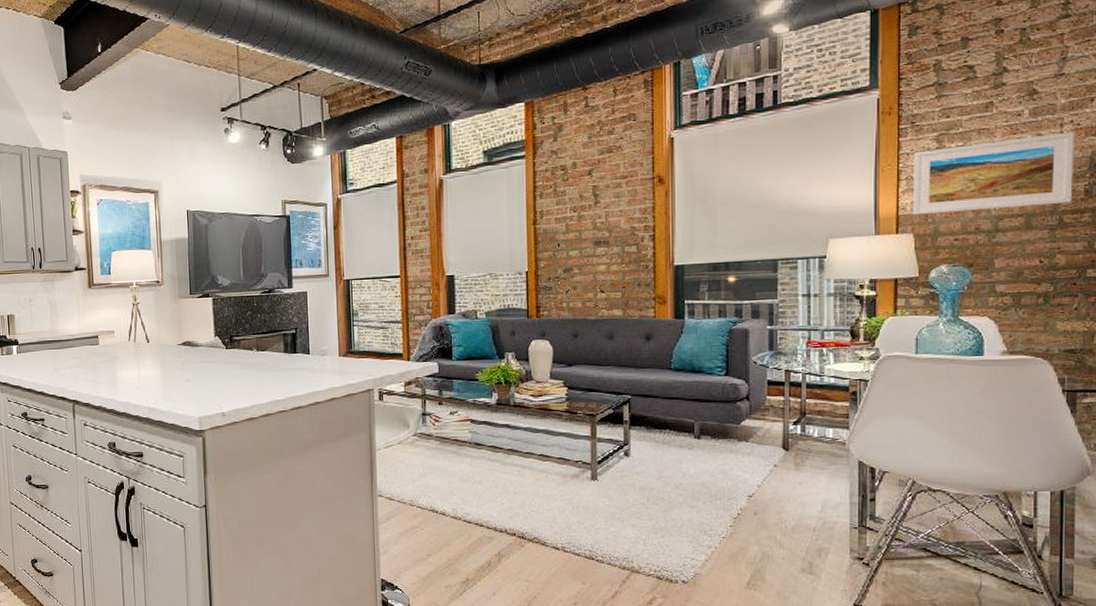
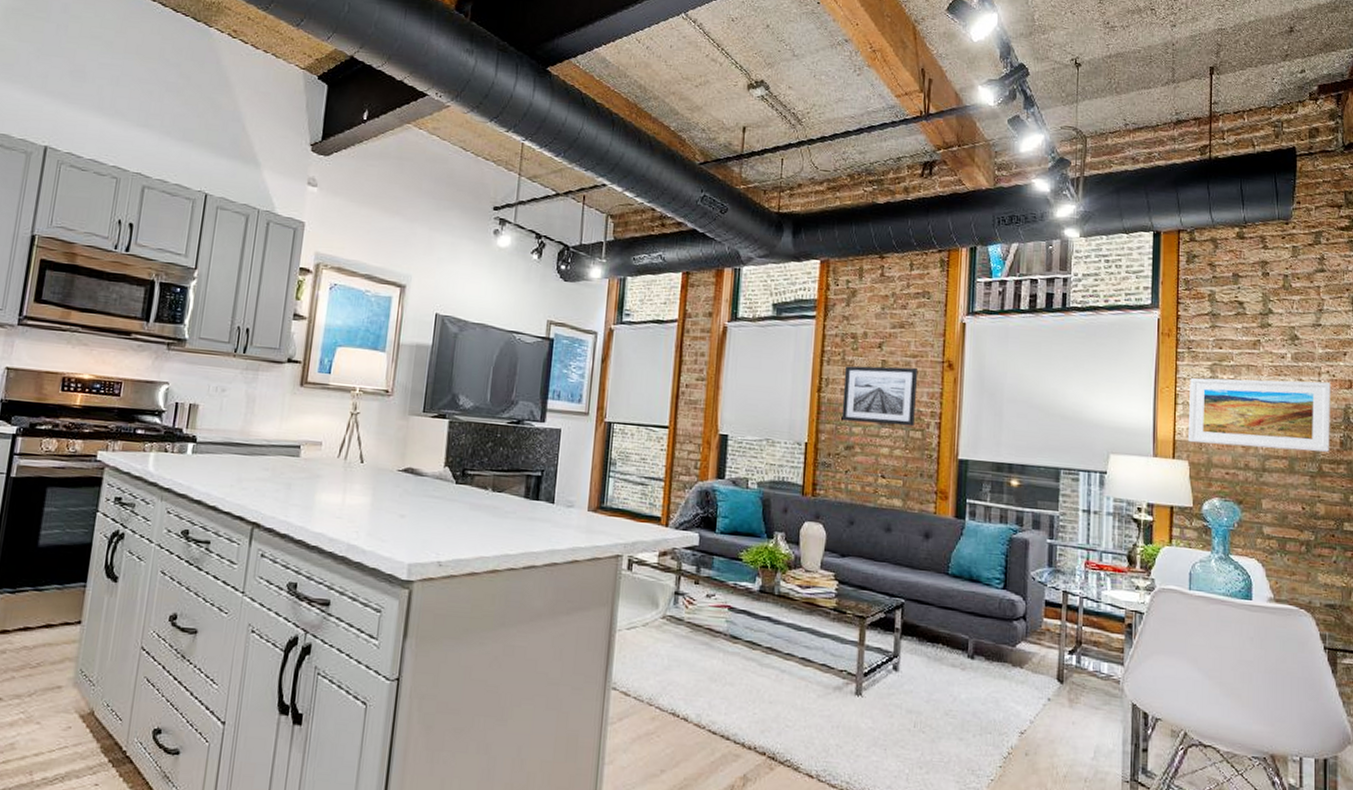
wall art: none [557,188,630,247] -> present [841,365,919,427]

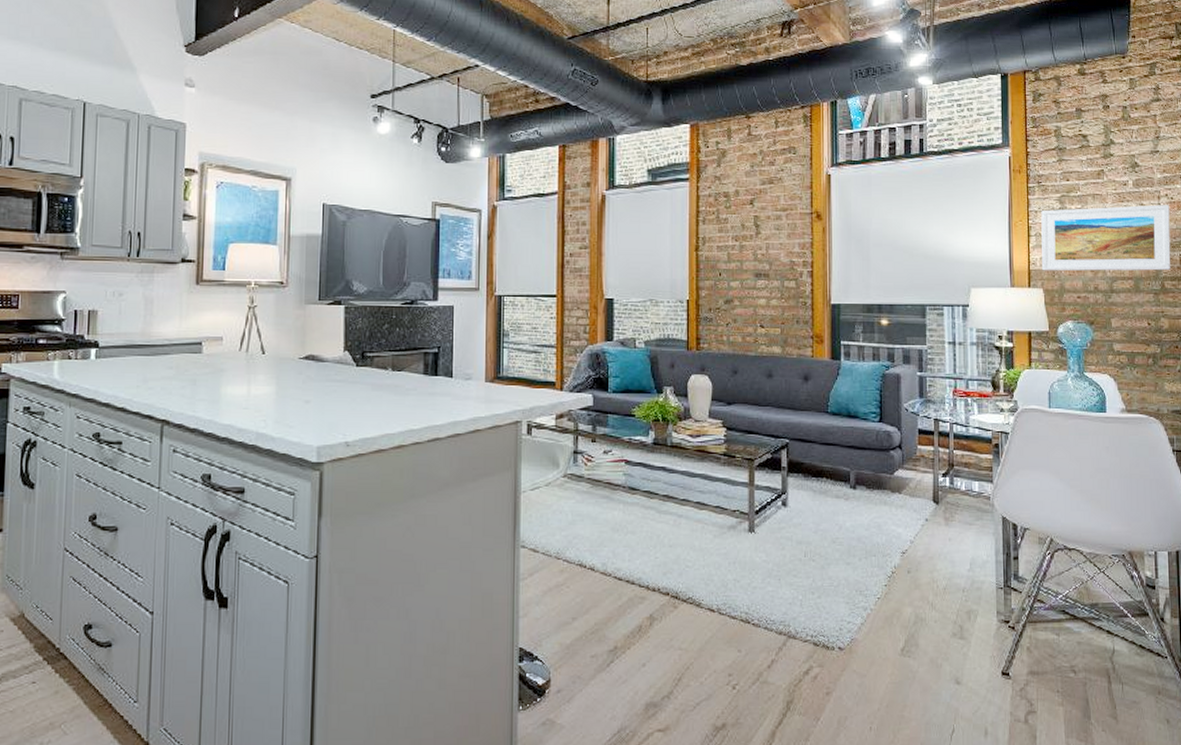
wall art: present [841,365,919,427] -> none [719,221,789,277]

